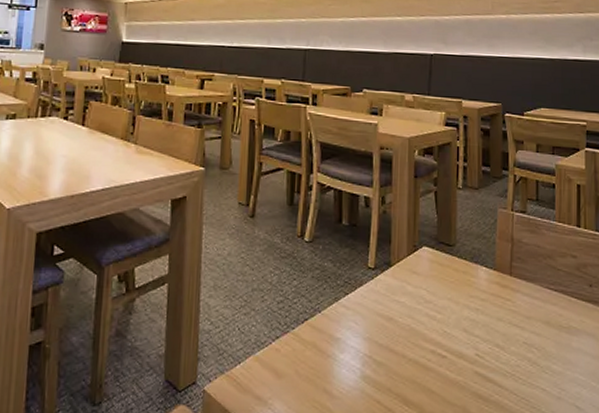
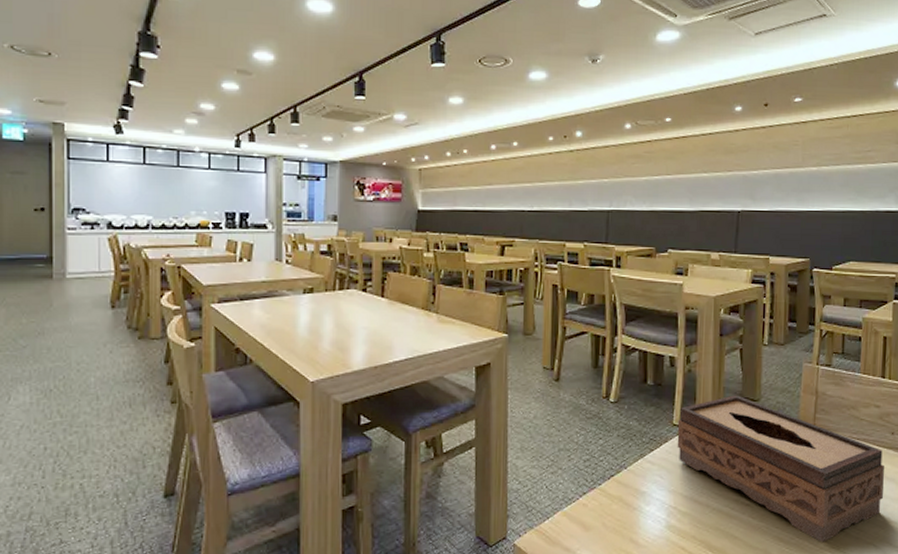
tissue box: none [372,239,584,401] -> present [677,395,884,543]

